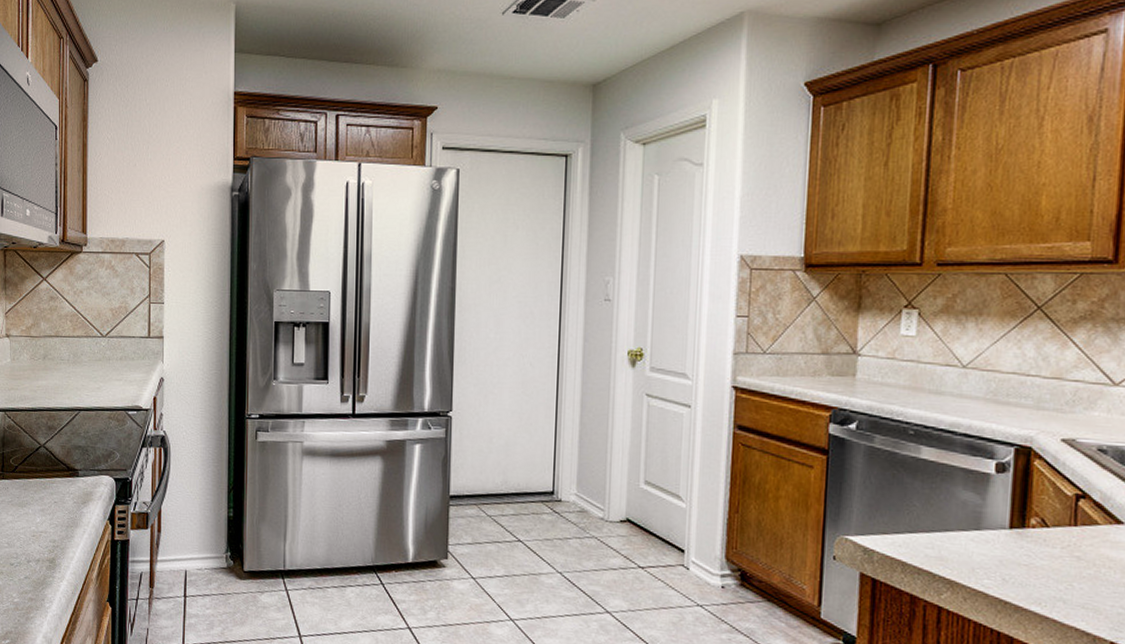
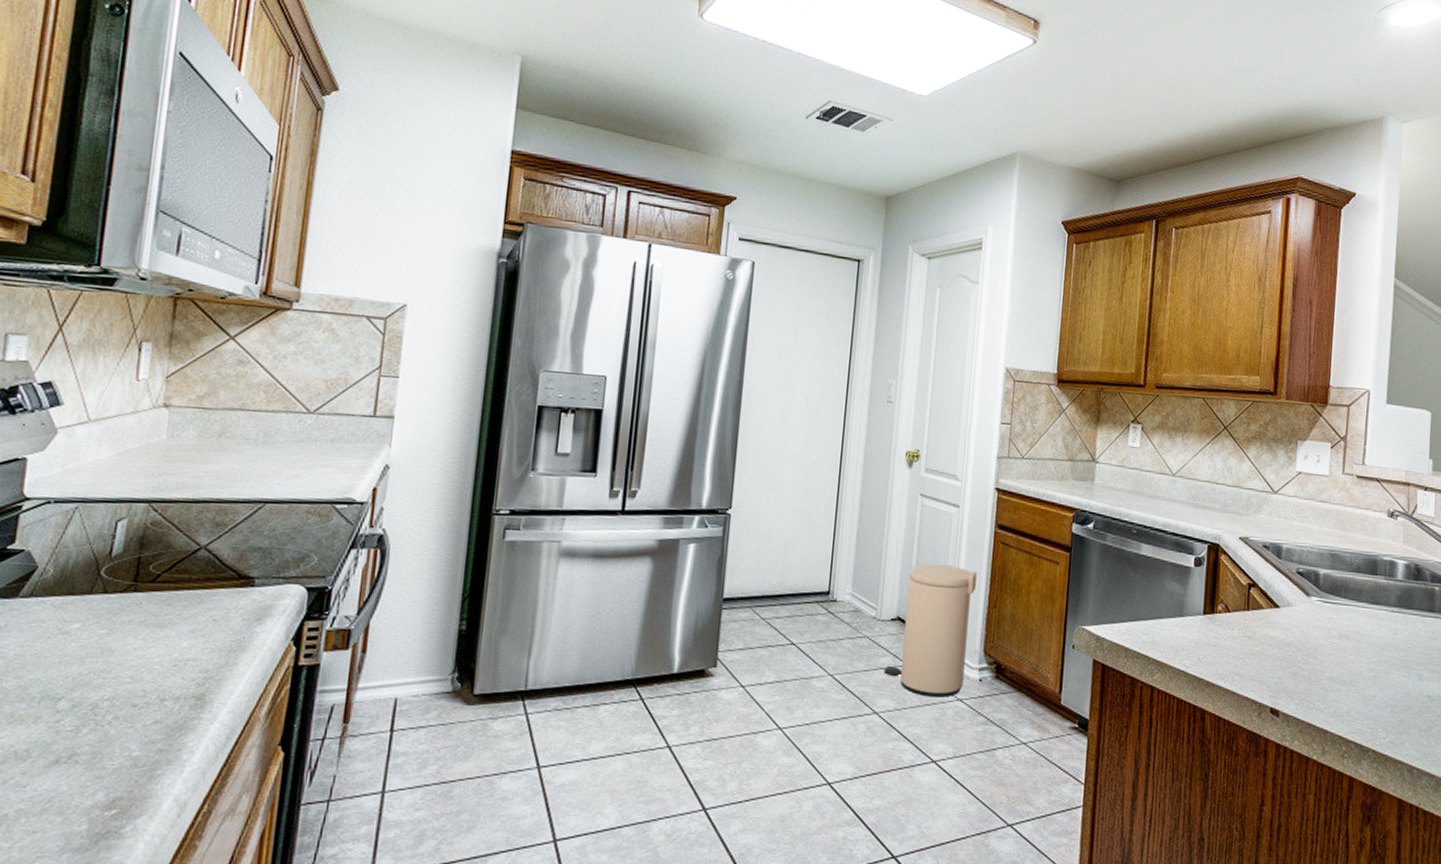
pedal bin: none [615,465,714,602] -> present [884,563,977,698]

